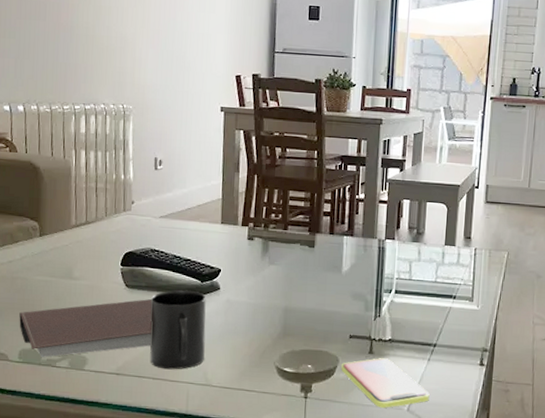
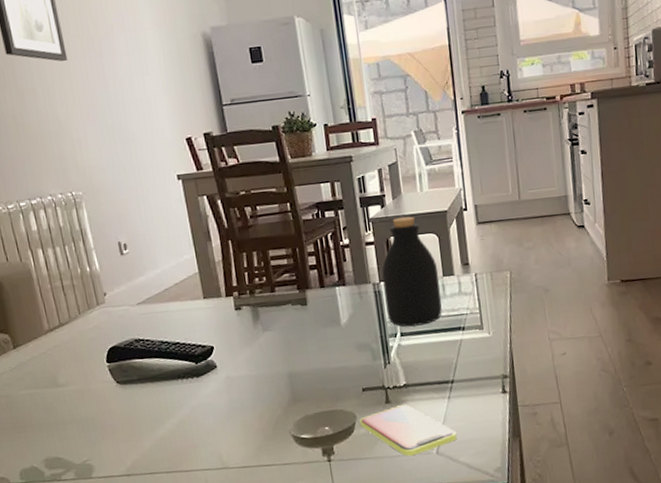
notebook: present [19,298,152,357] -> none [10,390,158,473]
mug: present [150,290,206,370] -> none [146,374,216,461]
bottle: none [386,183,442,287] -> present [381,216,442,327]

